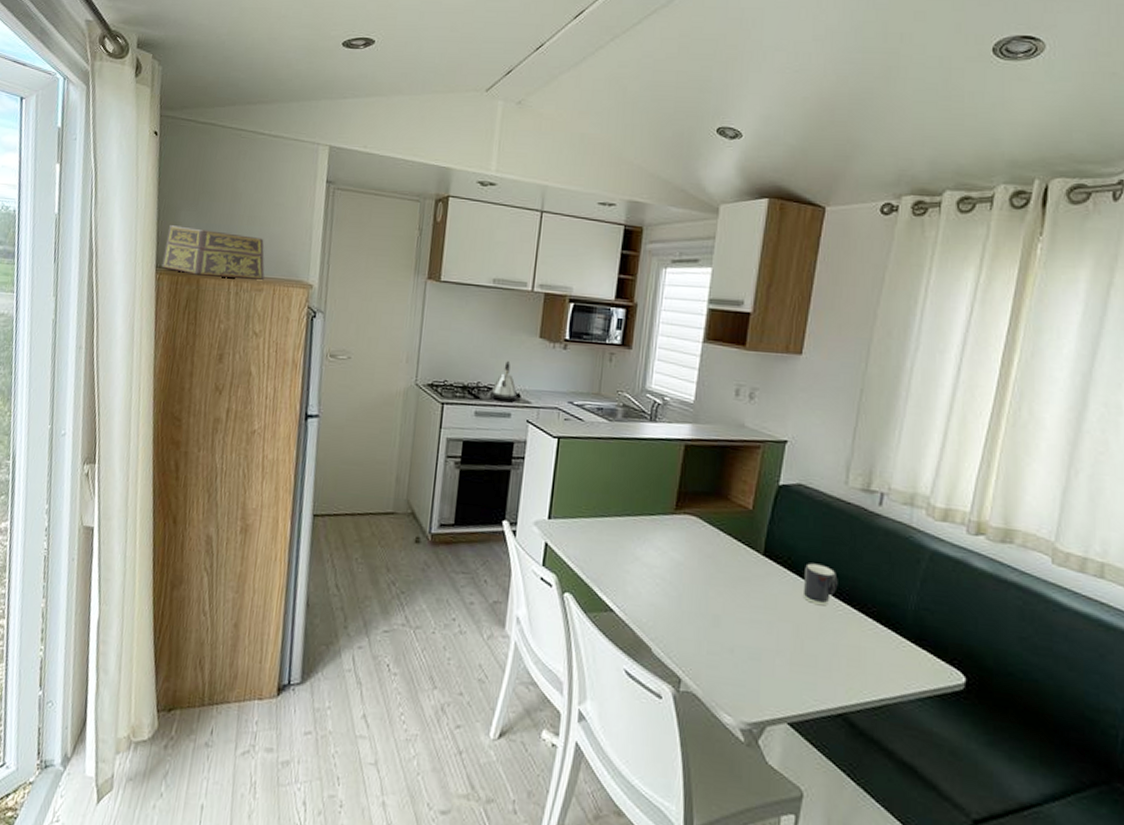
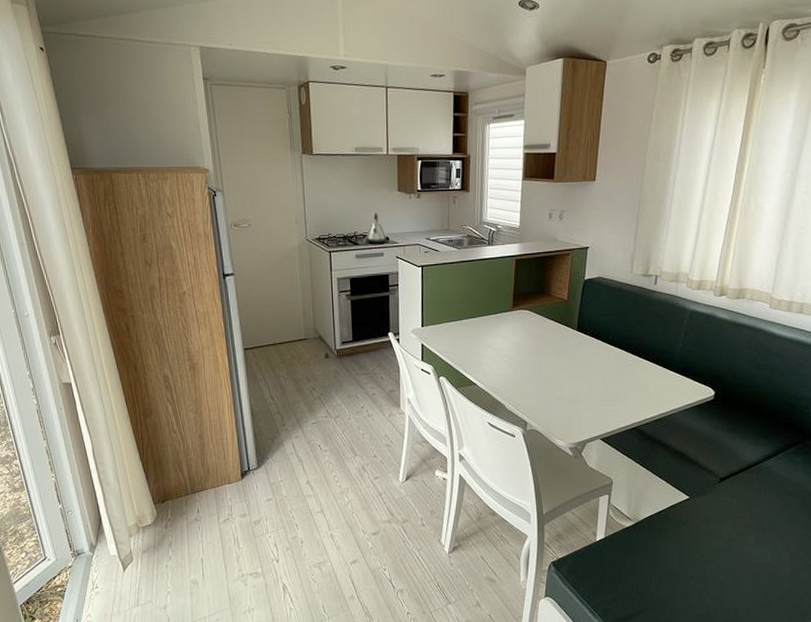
decorative box: present [161,225,265,281] -> none [74,130,166,173]
mug: present [802,563,838,606] -> none [605,331,629,359]

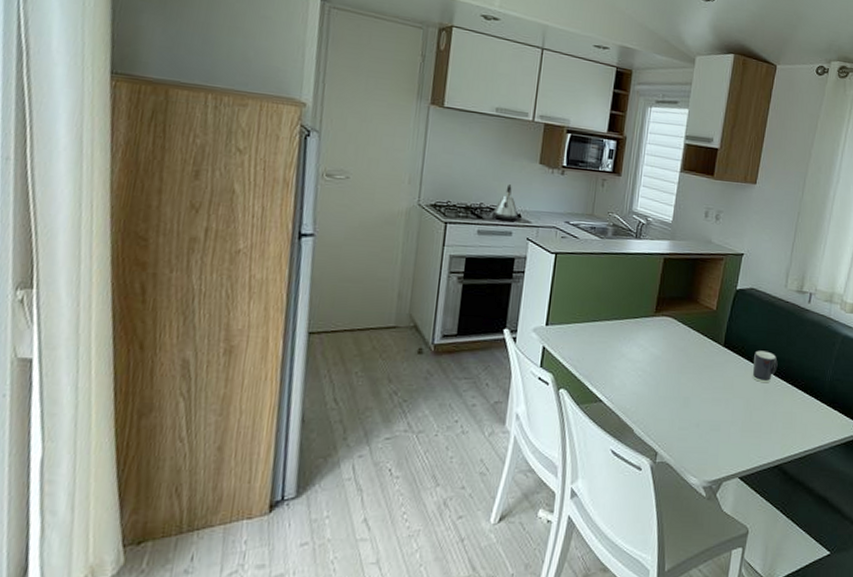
mug: none [605,331,629,359] -> present [752,350,778,383]

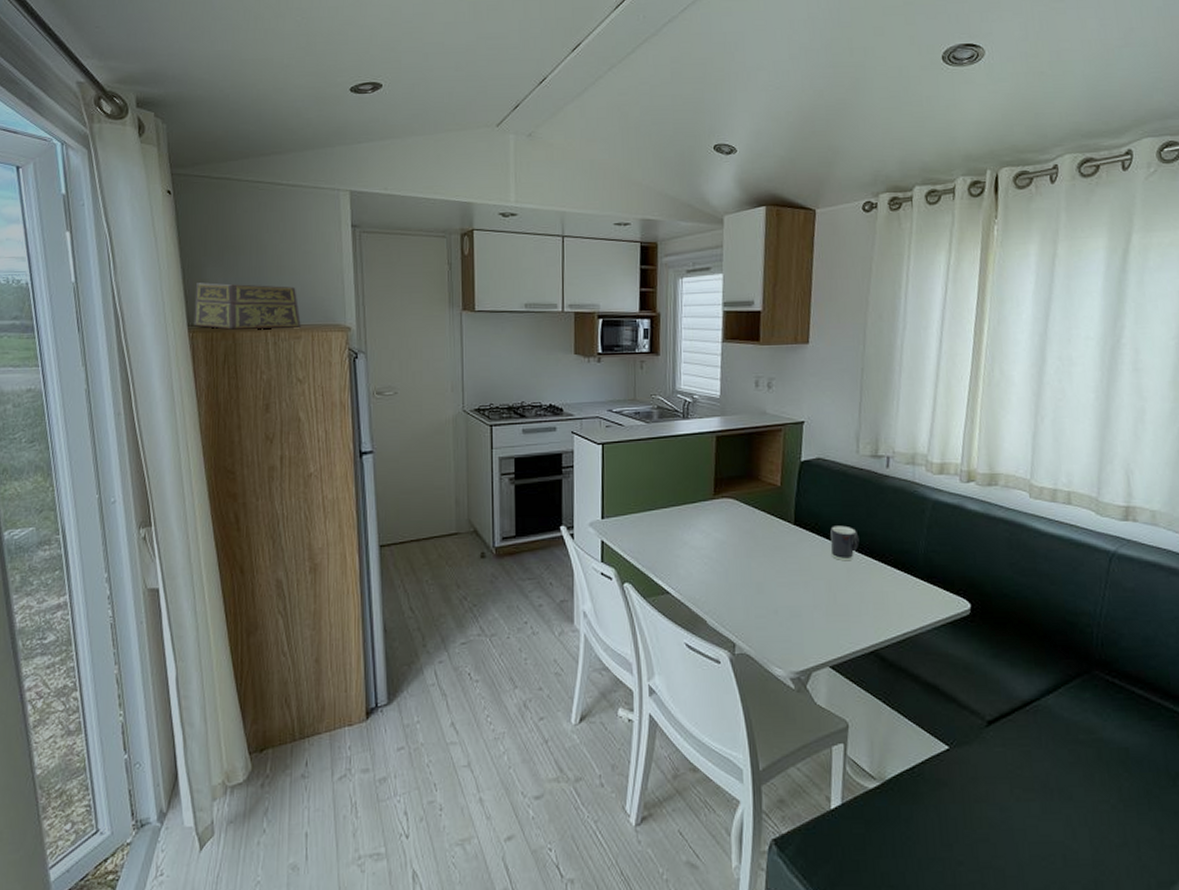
decorative box: none [118,28,250,96] -> present [193,282,301,331]
kettle: present [493,184,518,222] -> none [535,379,559,418]

